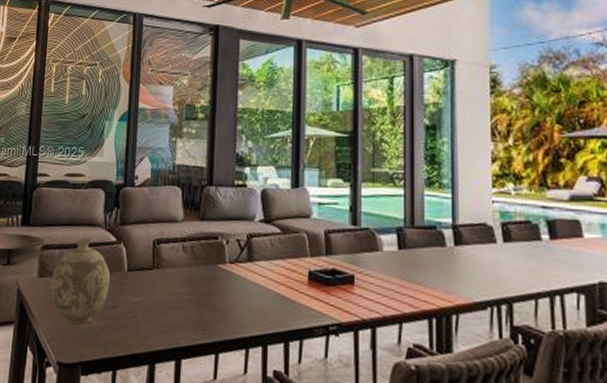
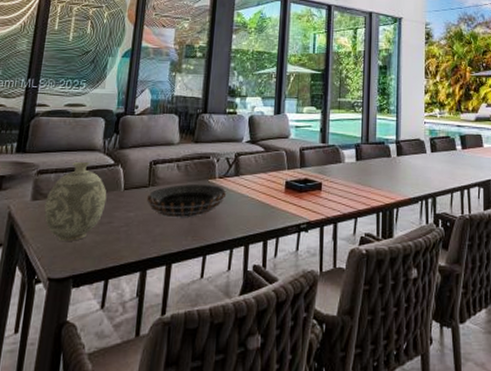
decorative bowl: none [152,268,239,308] -> present [147,184,227,218]

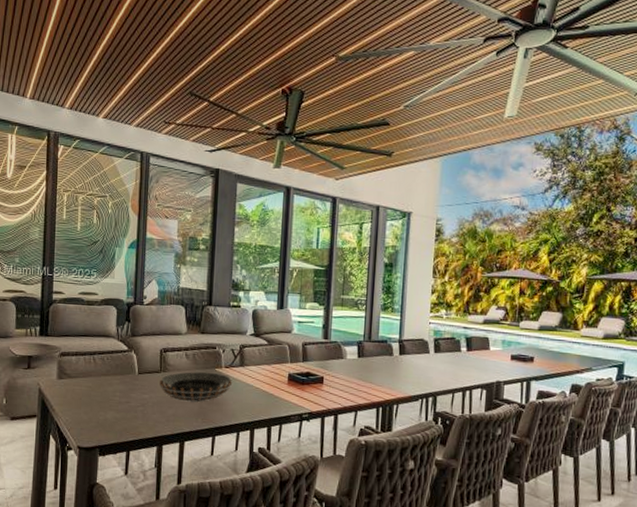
decorative vase: present [44,161,107,241] -> none [69,346,123,416]

